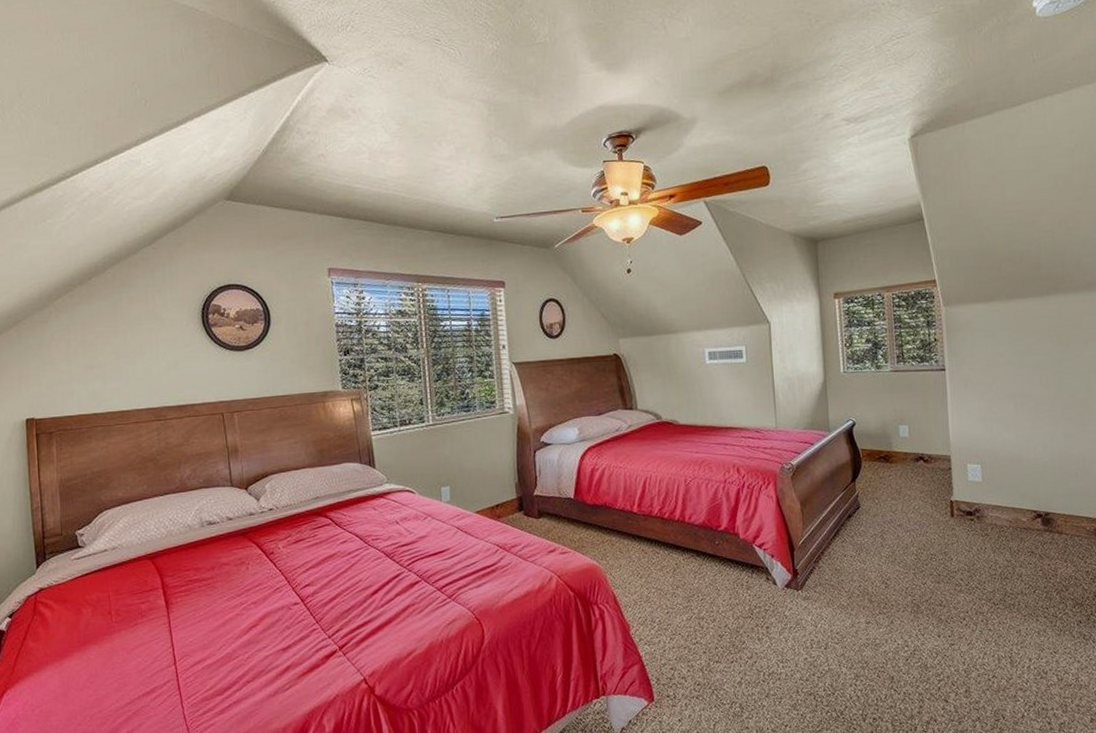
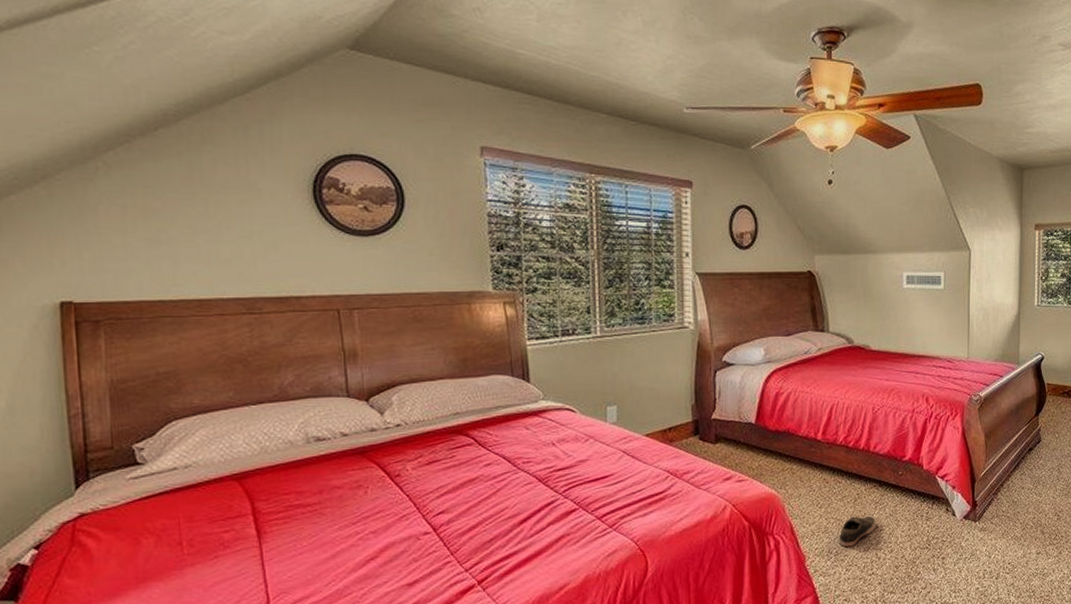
shoe: none [660,586,697,616] -> present [838,516,876,547]

